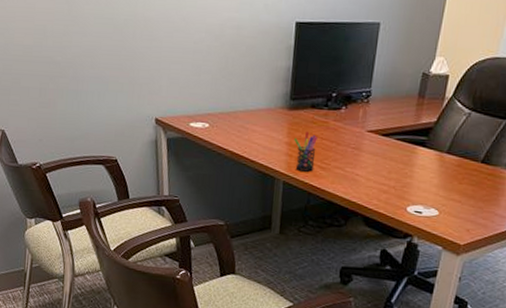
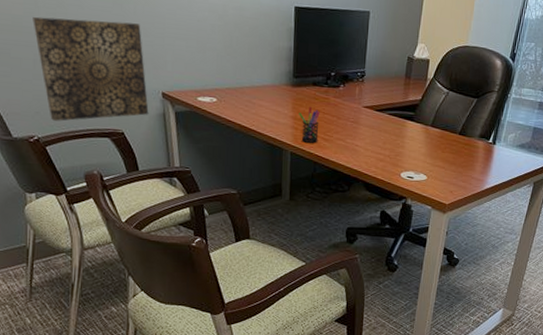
wall art: none [41,46,142,149] -> present [33,16,149,121]

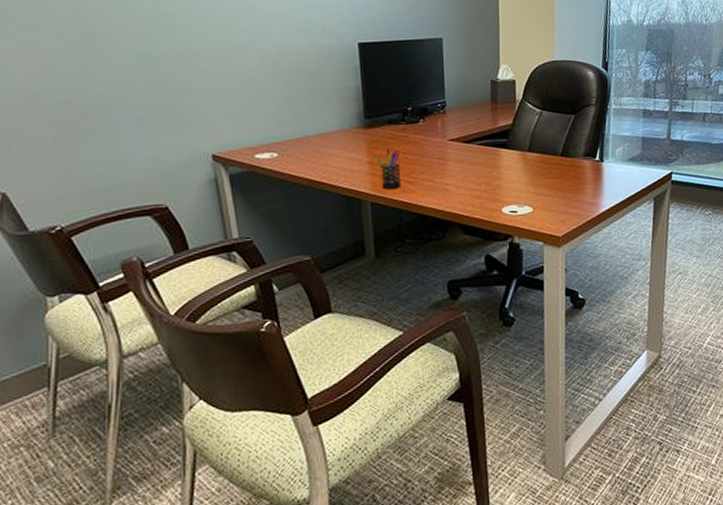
wall art: present [33,16,149,121] -> none [53,82,197,205]

